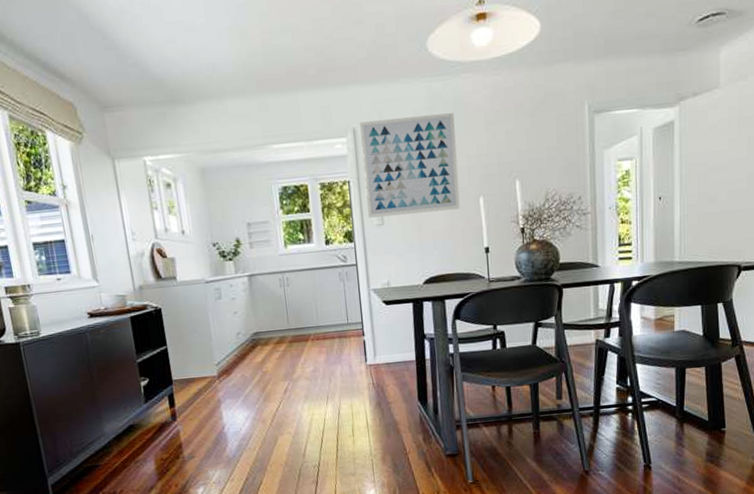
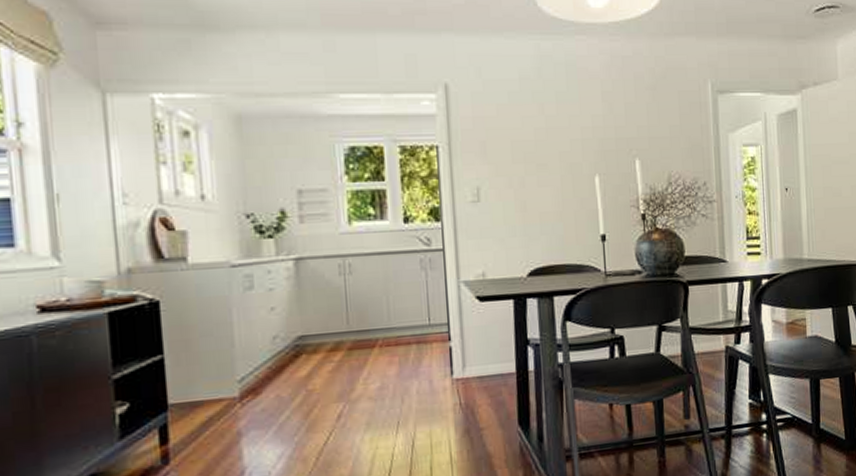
wall art: present [360,113,460,218] -> none [454,77,573,192]

